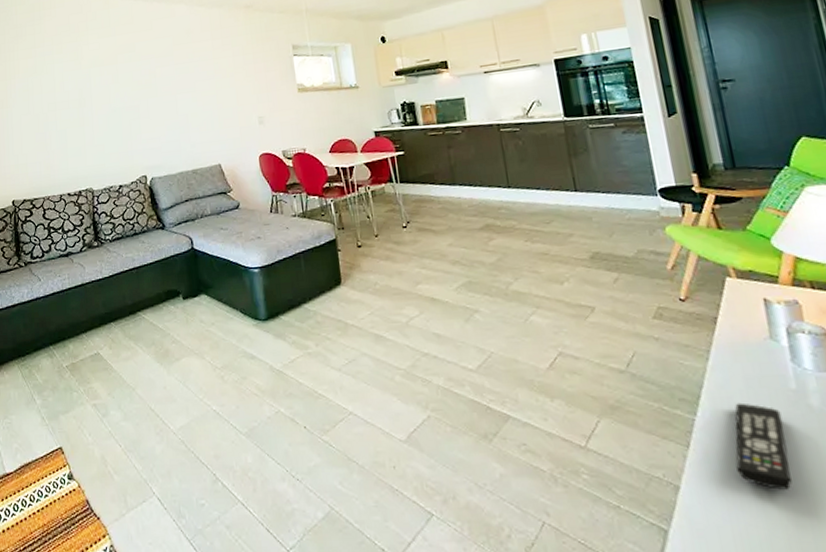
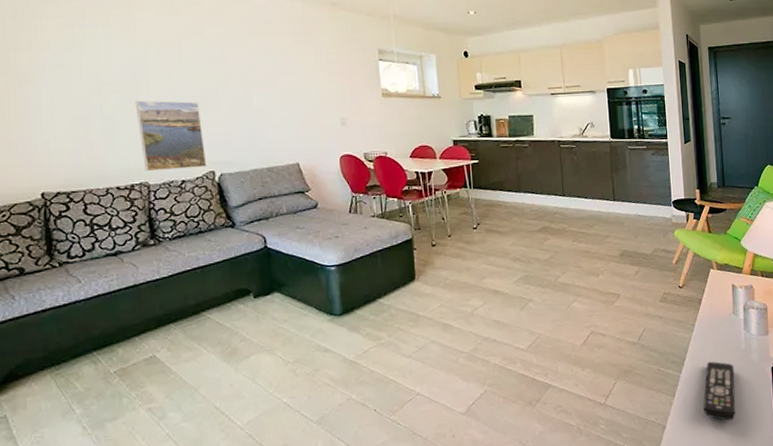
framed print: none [82,112,140,179] -> present [135,100,207,172]

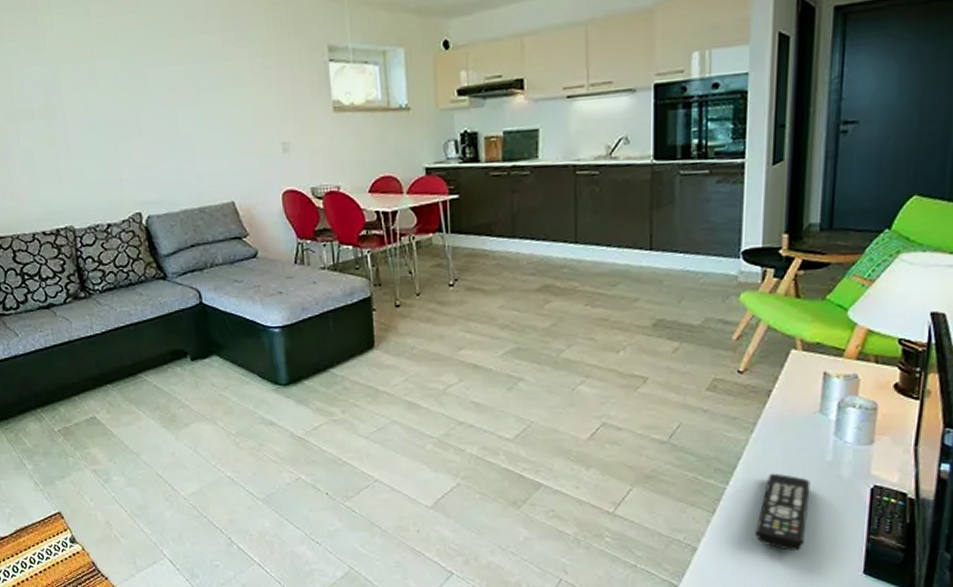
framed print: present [135,100,207,172] -> none [52,128,133,214]

